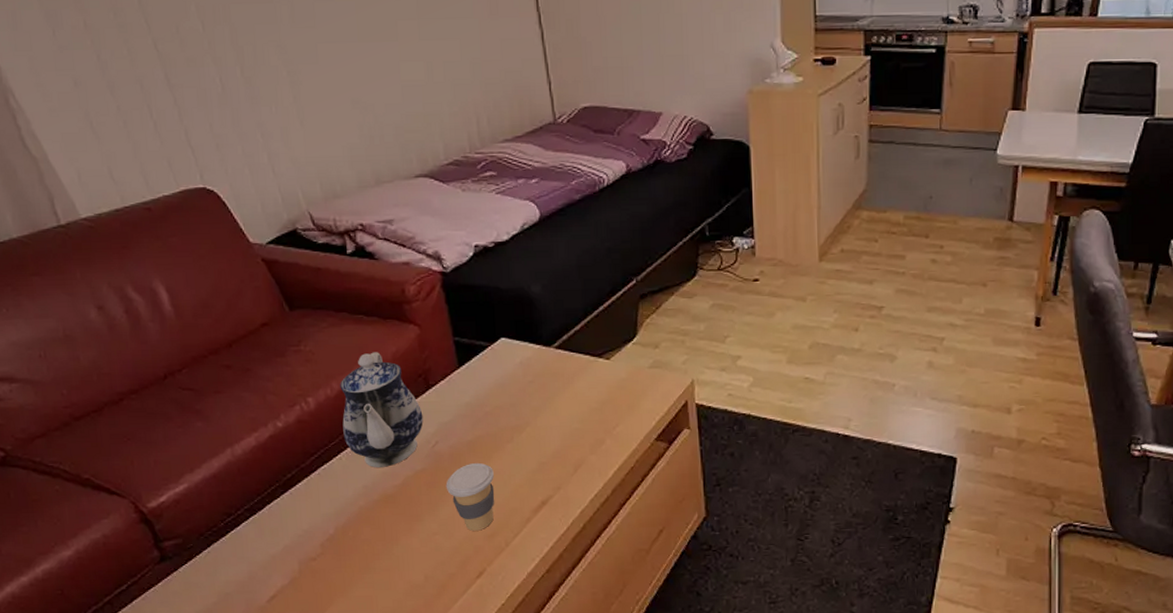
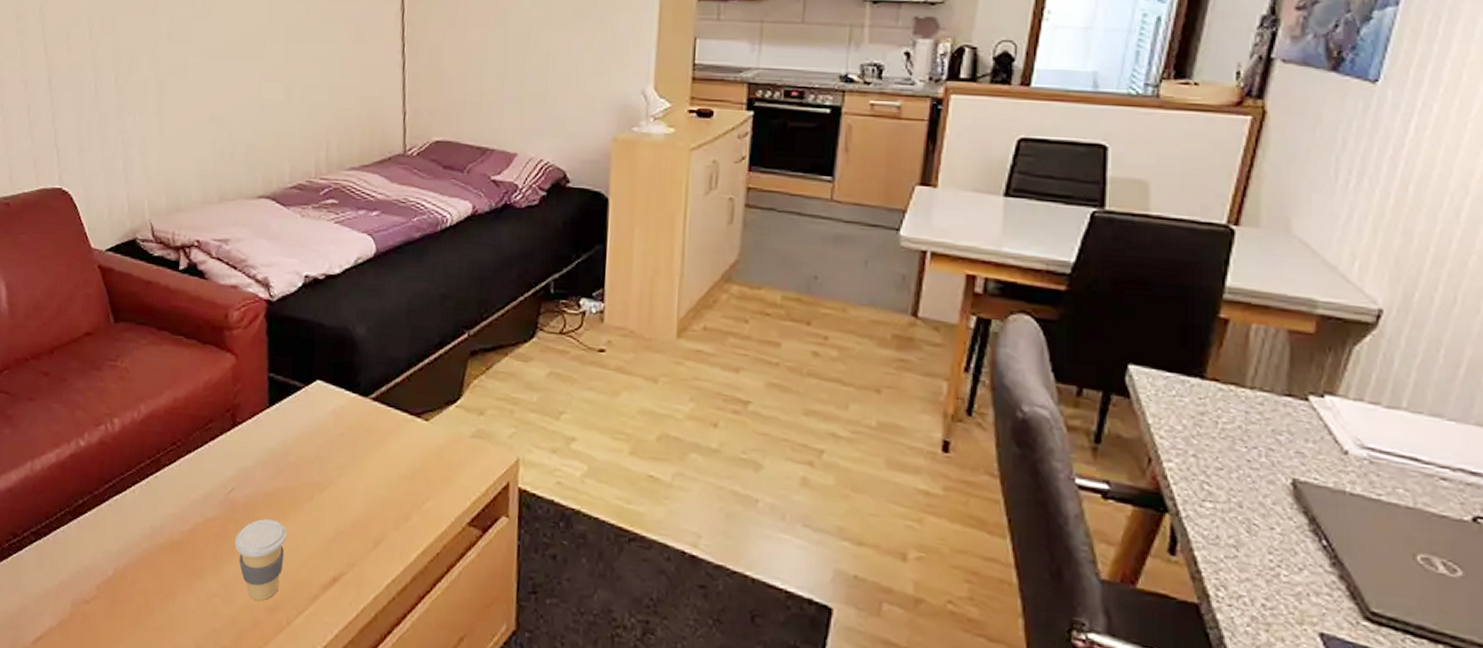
teapot: present [340,352,423,467] -> none [141,377,224,509]

